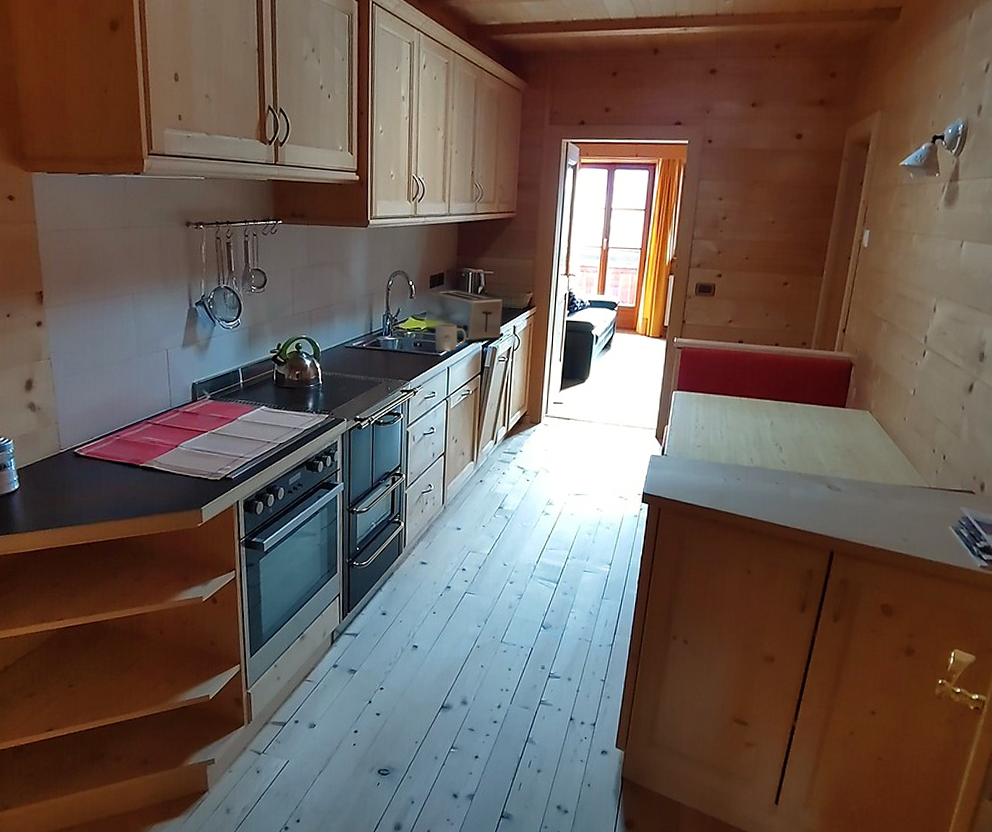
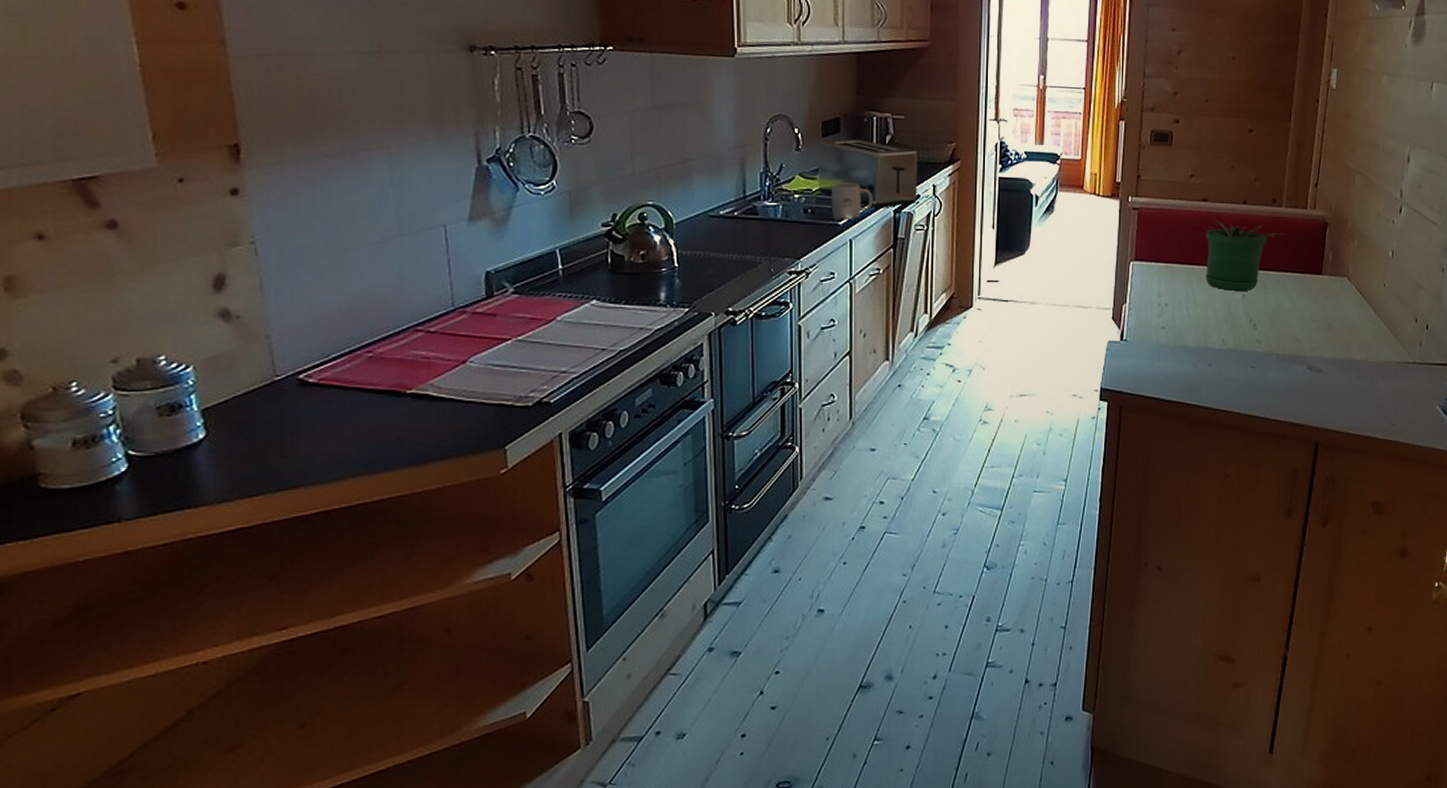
planter: none [738,359,812,419] -> present [1206,220,1284,291]

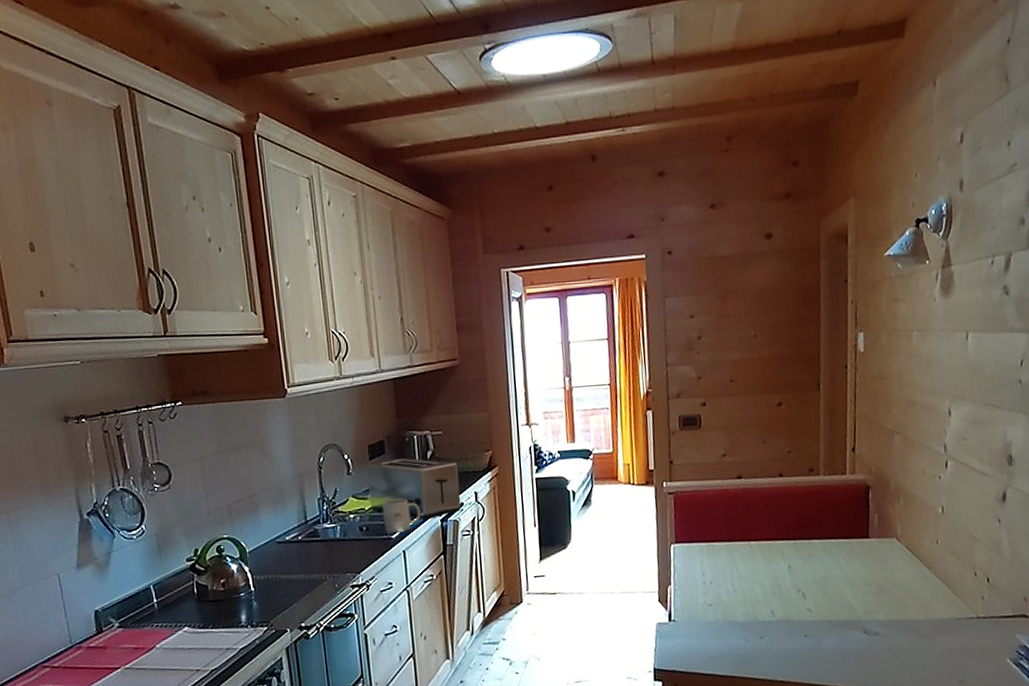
planter: present [1206,220,1284,291] -> none [744,495,825,563]

